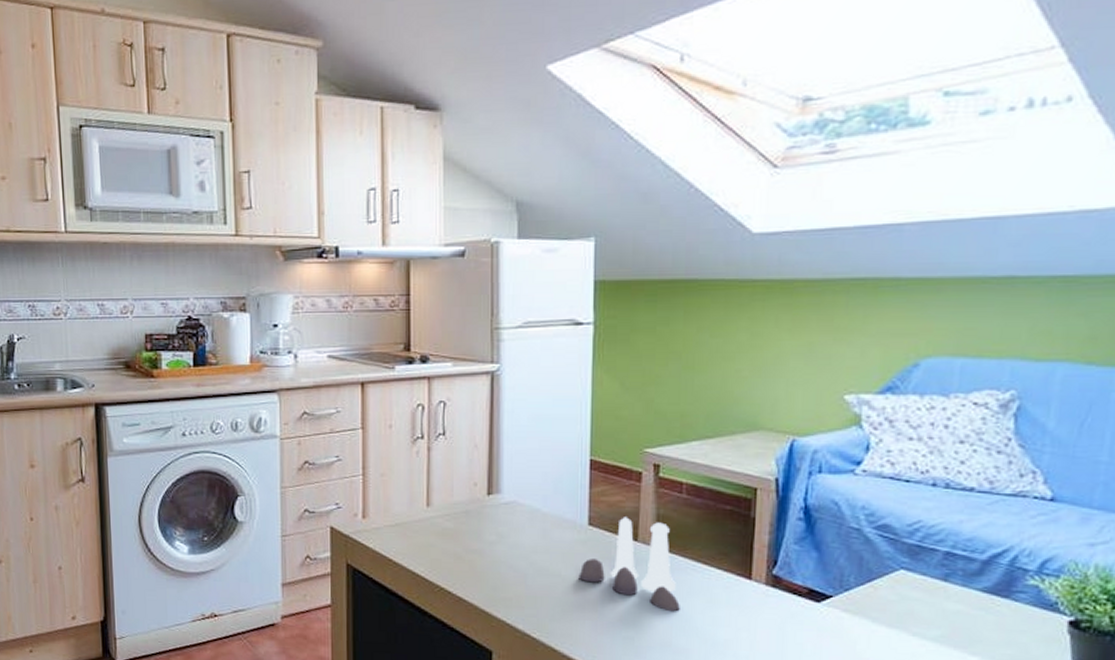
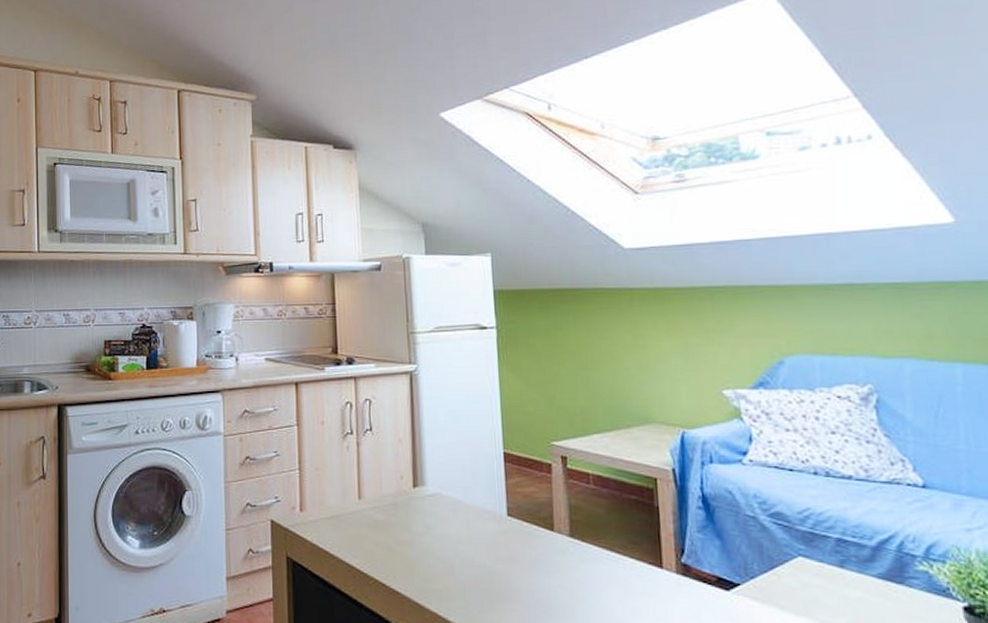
salt and pepper shaker set: present [578,517,680,612] -> none [502,507,600,602]

